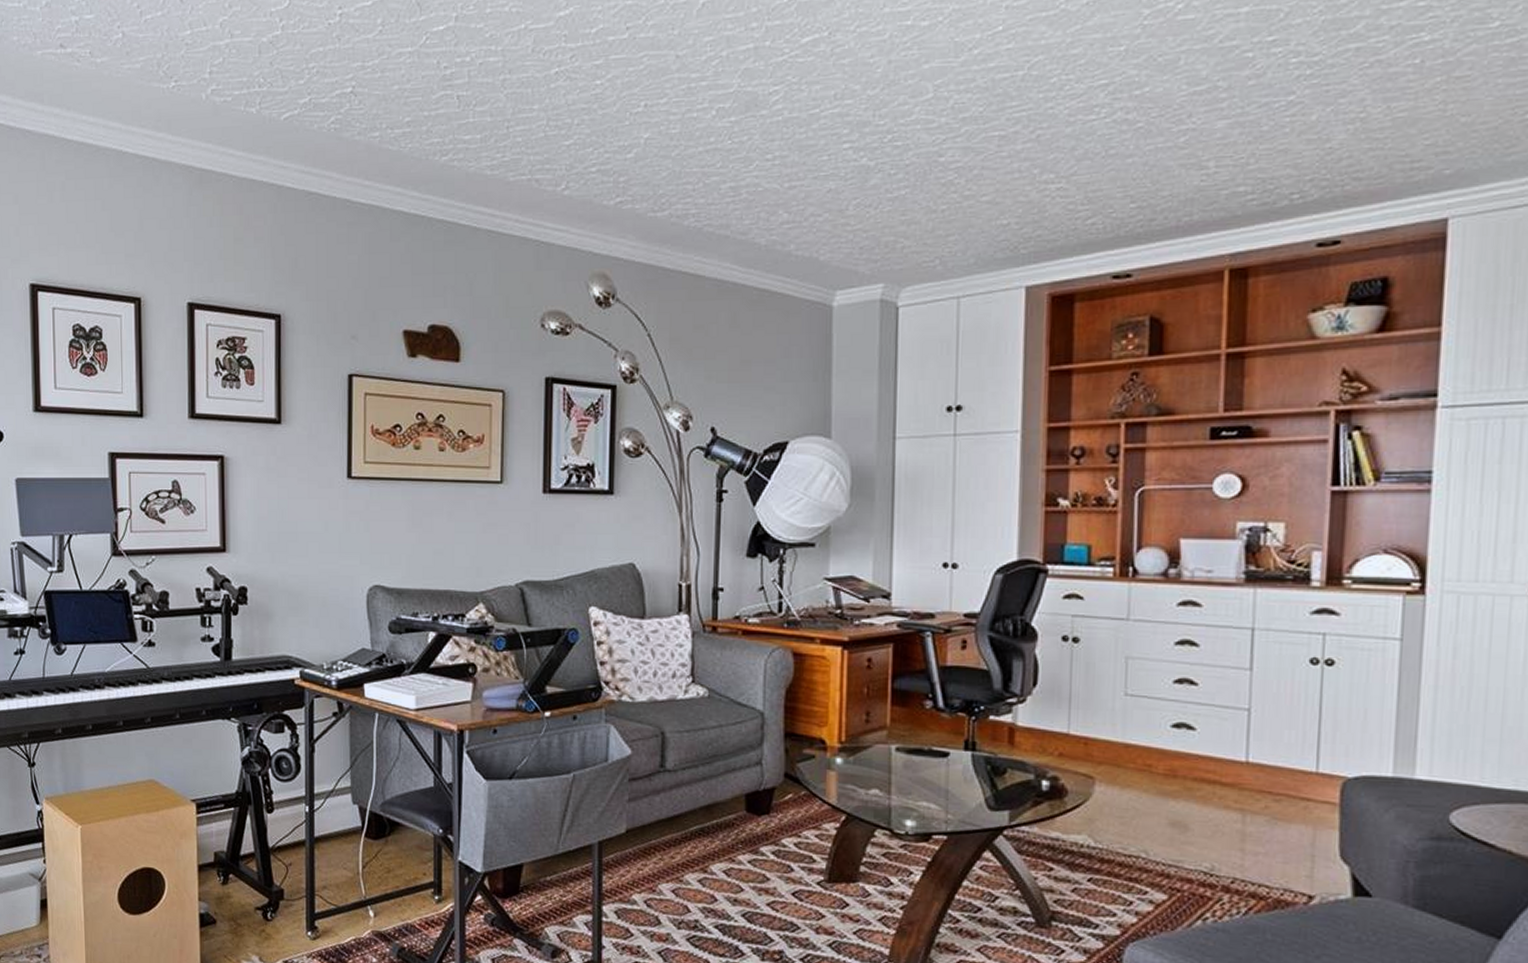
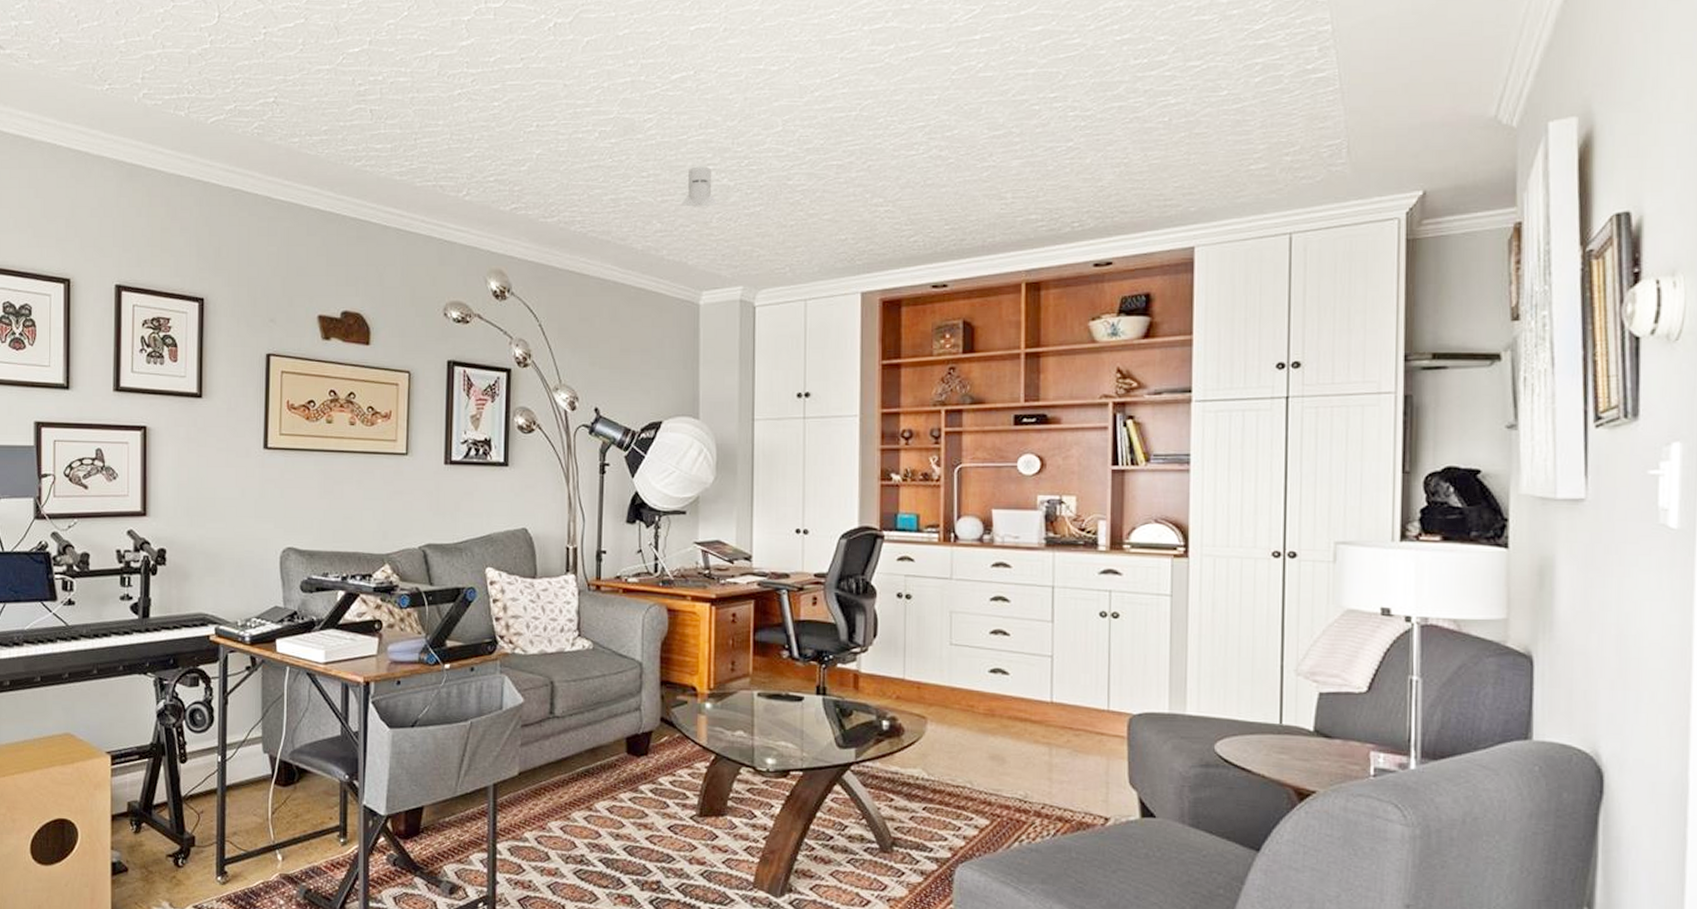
knight helmet: none [811,144,856,193] -> present [680,166,719,207]

